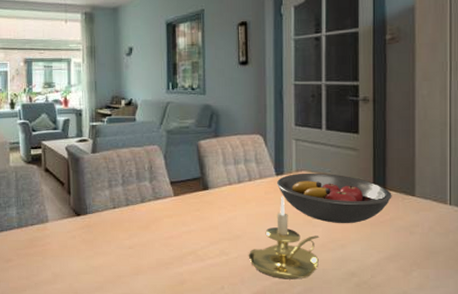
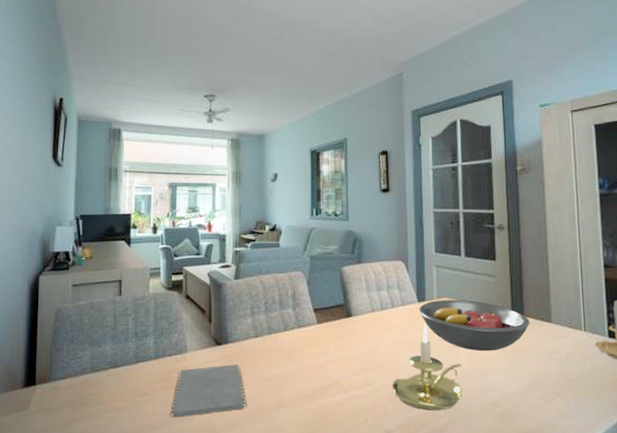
notepad: none [33,234,107,282] -> present [169,364,248,418]

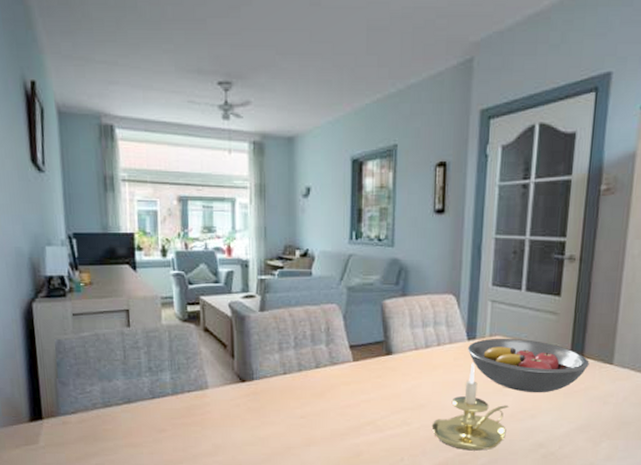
notepad: present [169,364,248,418] -> none [191,402,276,454]

